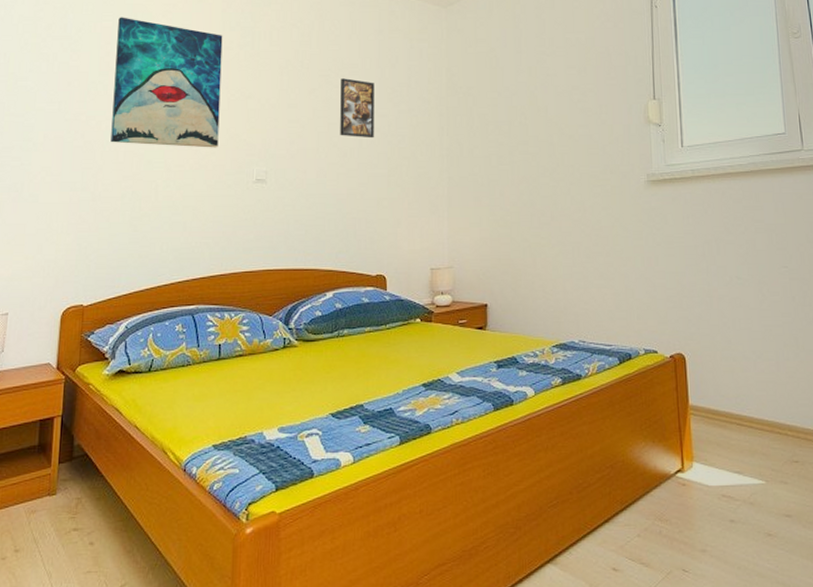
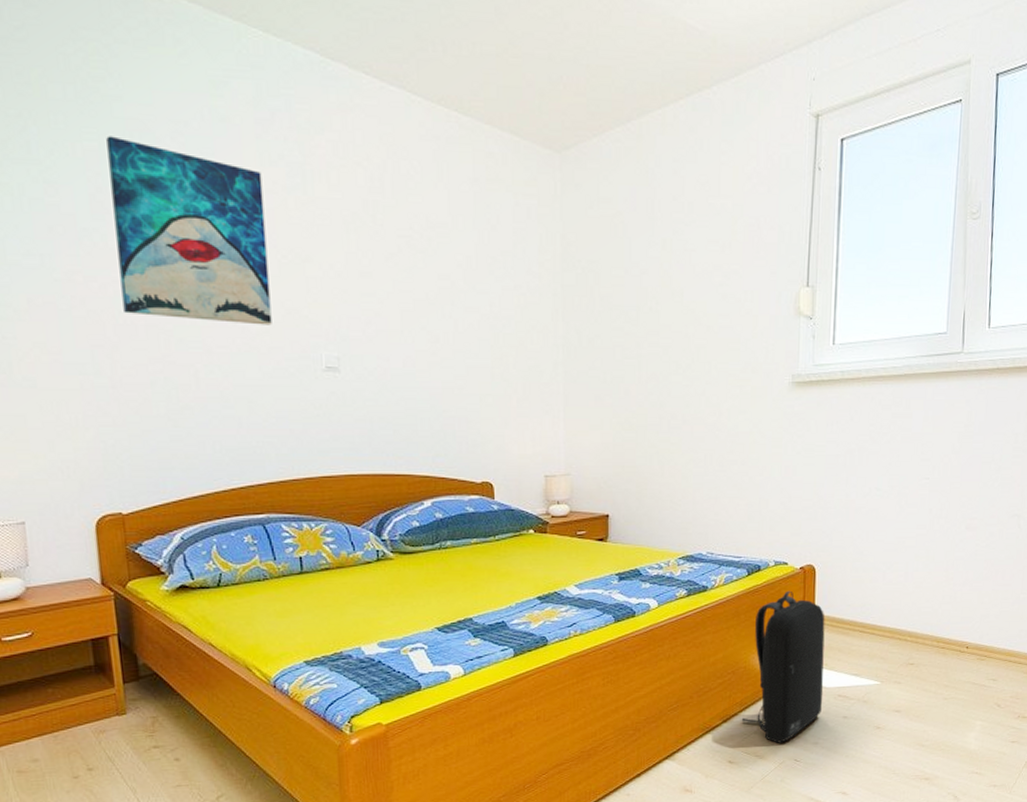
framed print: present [340,78,374,138] -> none [426,241,472,321]
backpack: none [623,380,707,549] -> present [741,590,825,743]

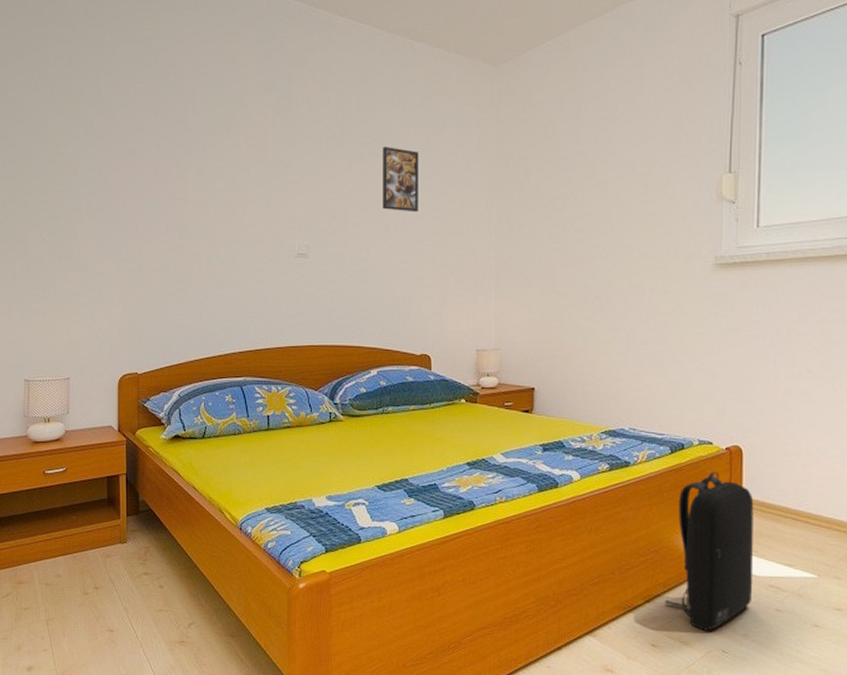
wall art: present [106,136,272,325] -> none [151,79,259,220]
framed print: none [426,241,472,321] -> present [383,147,419,213]

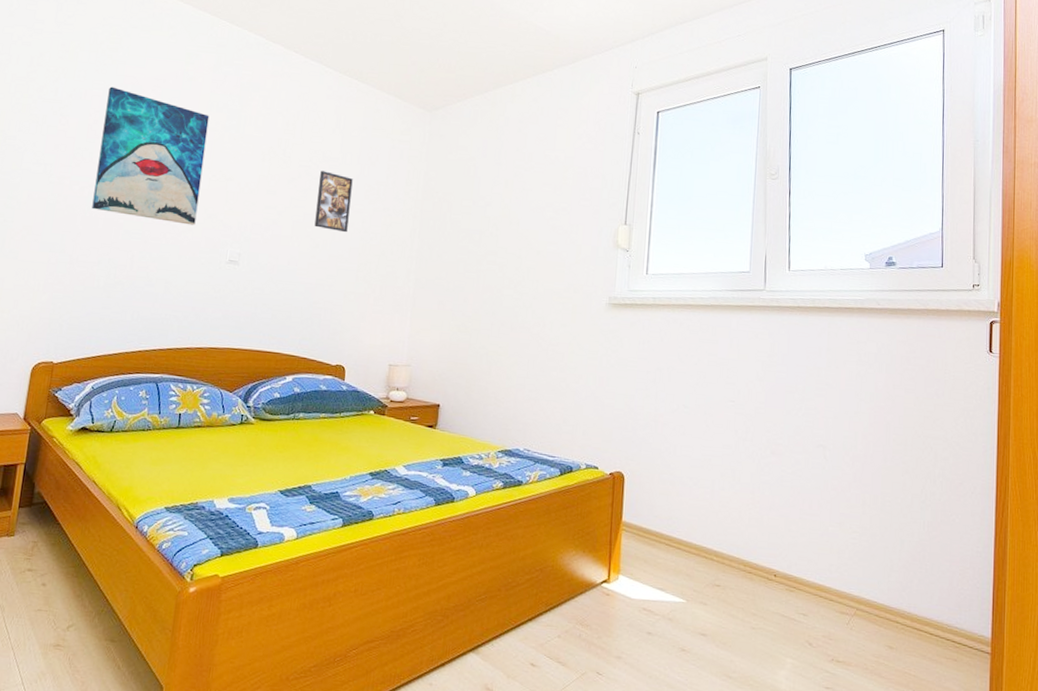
wall art: none [151,79,259,220] -> present [92,86,210,226]
backpack: present [664,471,754,631] -> none [546,494,632,652]

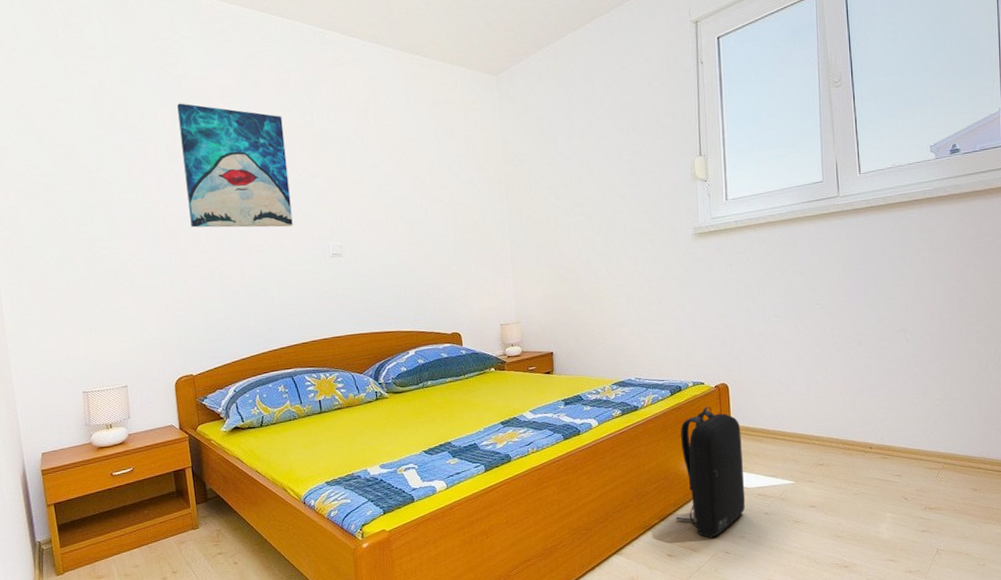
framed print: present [314,171,353,233] -> none [401,152,438,209]
backpack: none [546,494,632,652] -> present [676,406,746,538]

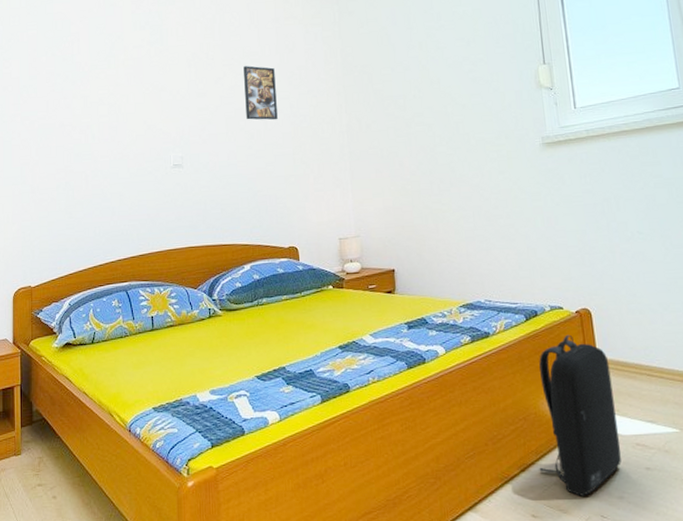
wall art: present [177,103,293,228] -> none [42,25,138,140]
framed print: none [401,152,438,209] -> present [243,65,278,120]

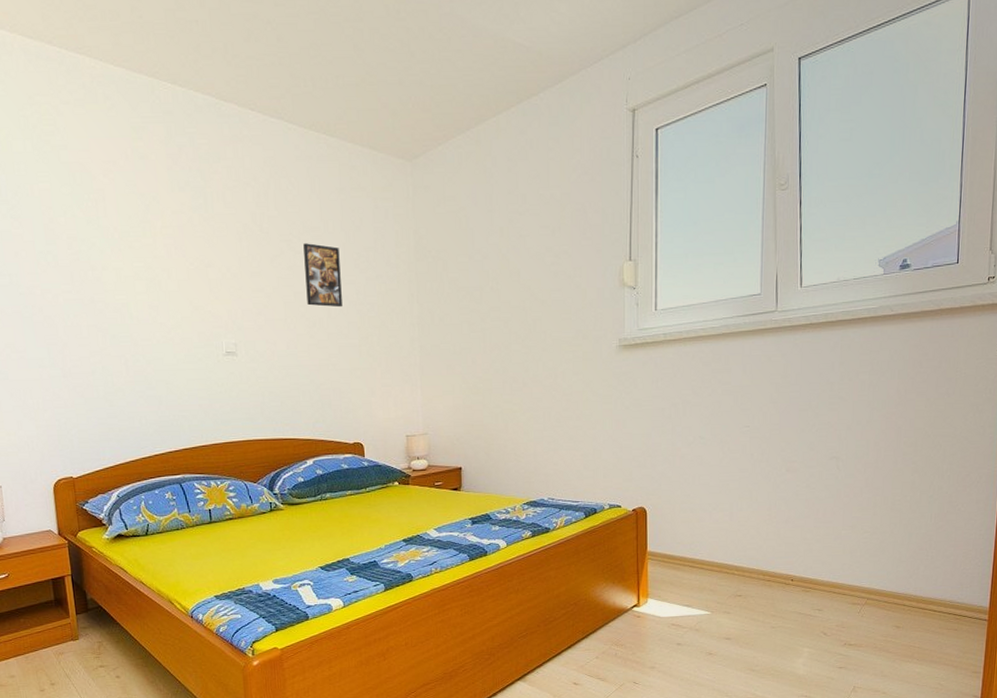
backpack: present [539,334,621,496] -> none [584,530,658,667]

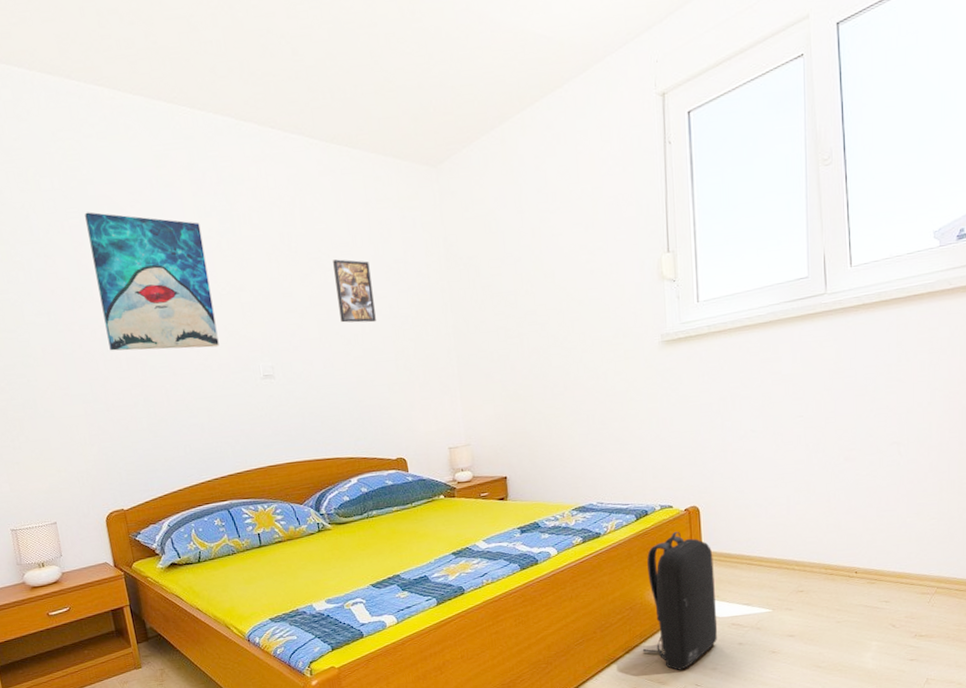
wall art: none [56,177,183,321] -> present [85,212,219,351]
backpack: none [584,530,658,667] -> present [642,531,718,670]

